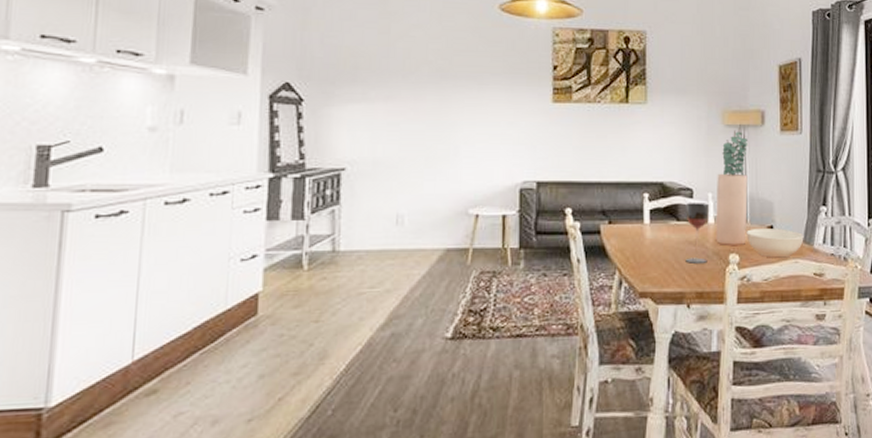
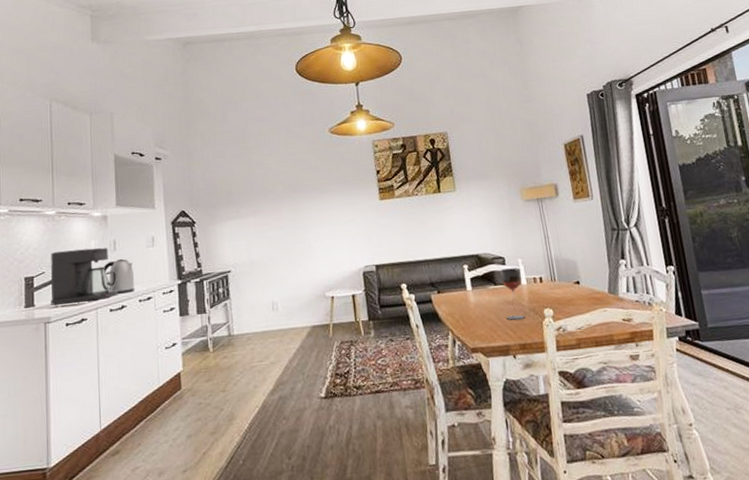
coffee maker: none [75,116,180,188] -> present [51,247,118,305]
kettle: none [161,136,207,182] -> present [104,259,135,294]
vase: present [716,127,749,247] -> none [523,201,558,303]
bowl: present [745,228,804,258] -> none [555,283,609,310]

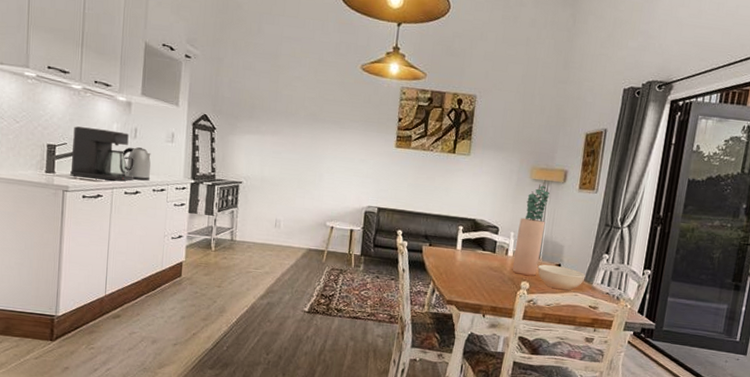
wineglass: present [500,267,526,320] -> none [486,238,511,286]
vase: none [523,201,558,303] -> present [512,182,551,277]
bowl: none [555,283,609,310] -> present [537,264,586,291]

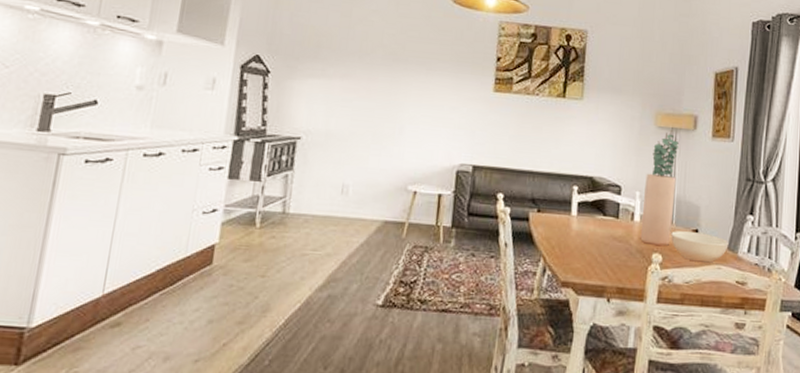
coffee maker: present [70,126,134,182] -> none [71,71,161,140]
kettle: present [123,147,151,181] -> none [145,96,184,139]

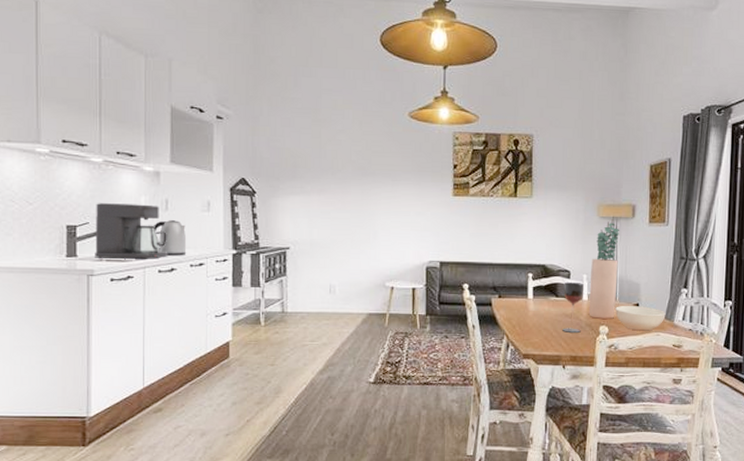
coffee maker: none [71,71,161,140] -> present [95,203,168,259]
kettle: none [145,96,184,139] -> present [154,220,187,256]
wineglass: none [609,199,637,260] -> present [562,283,585,333]

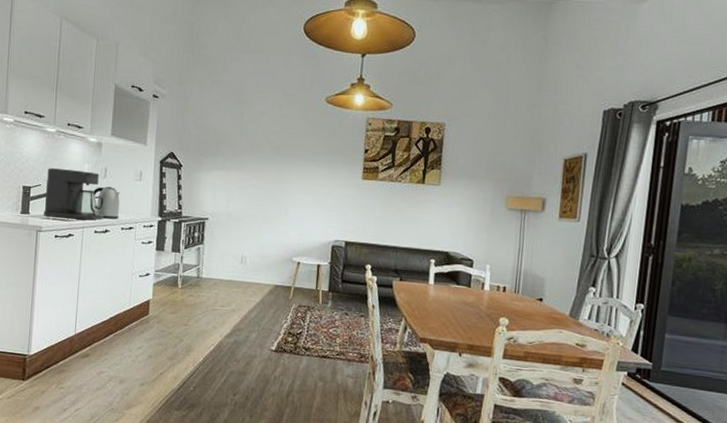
wineglass: present [562,283,585,333] -> none [461,271,487,322]
vase: present [588,219,620,320] -> none [489,211,528,312]
bowl: present [614,306,666,331] -> none [516,299,571,327]

